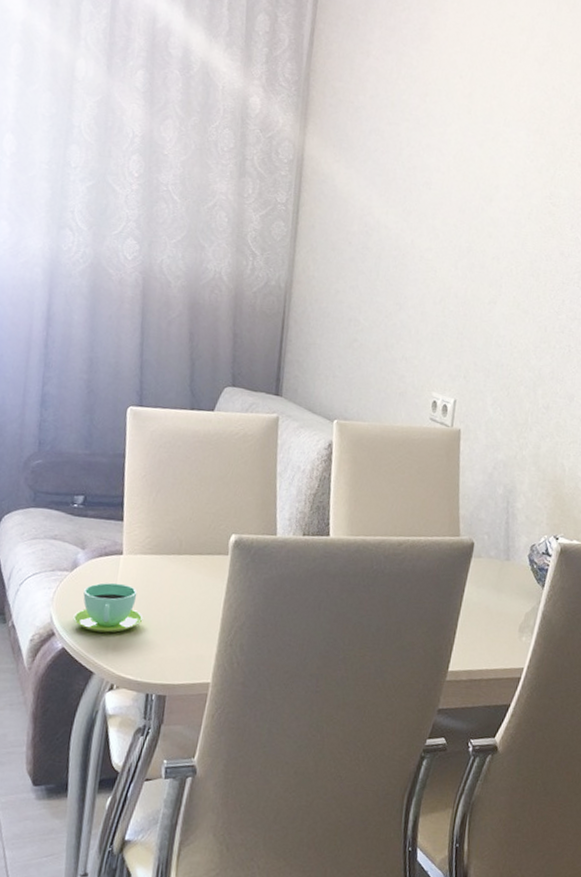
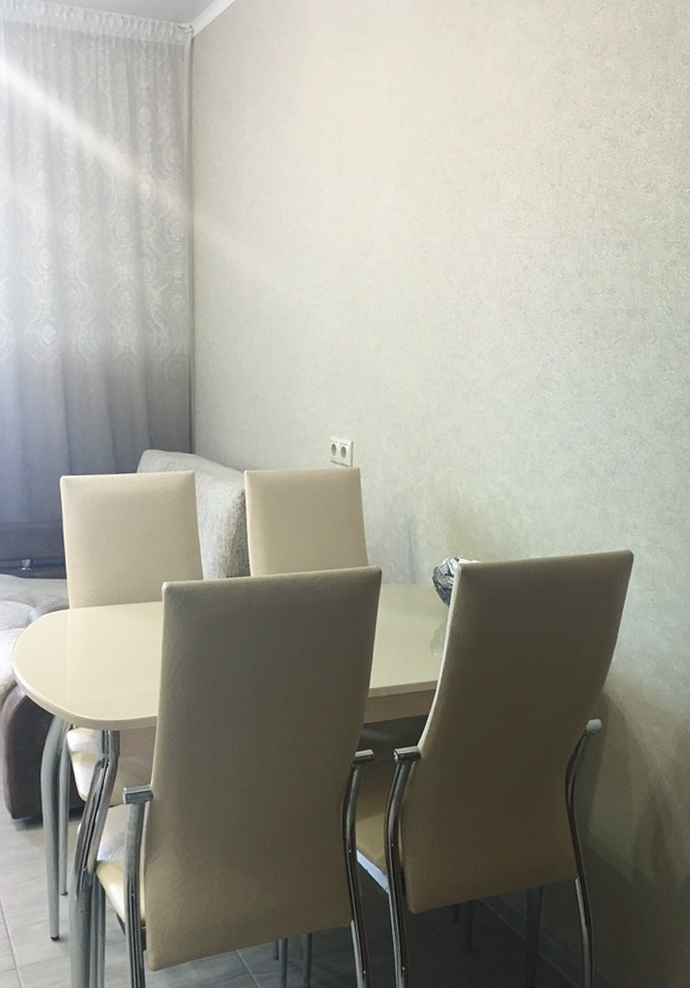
cup: present [73,582,144,633] -> none [32,634,93,679]

